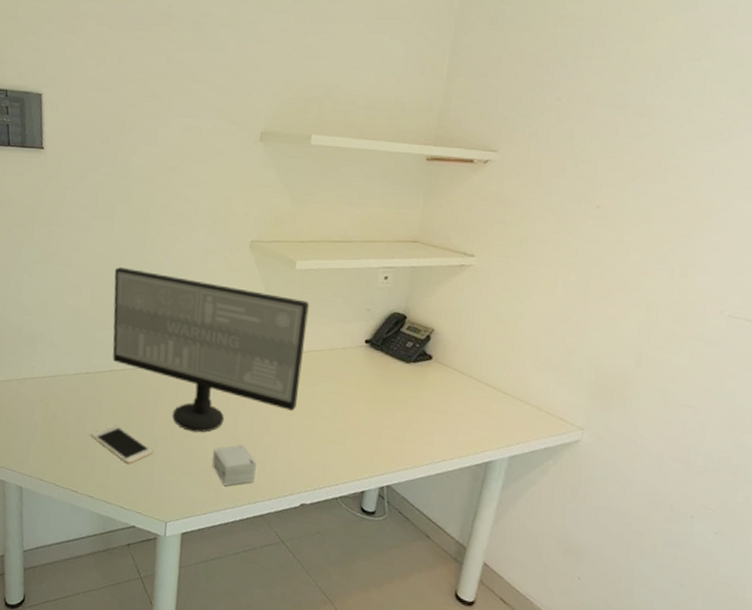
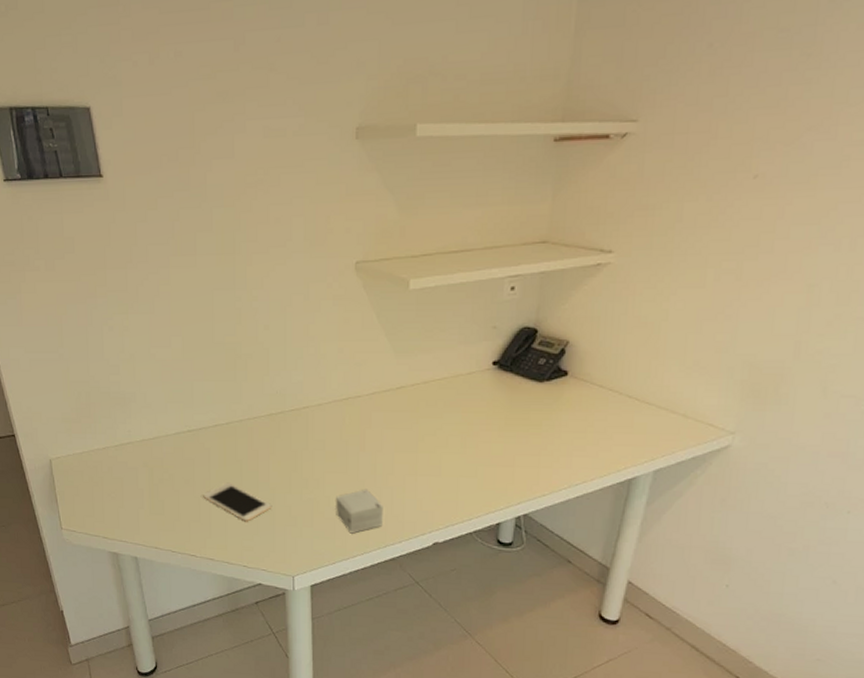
computer monitor: present [112,266,309,433] -> none [204,308,428,481]

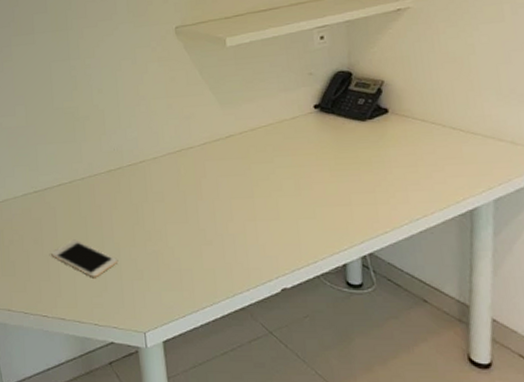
small box: present [335,489,383,534] -> none [178,237,228,284]

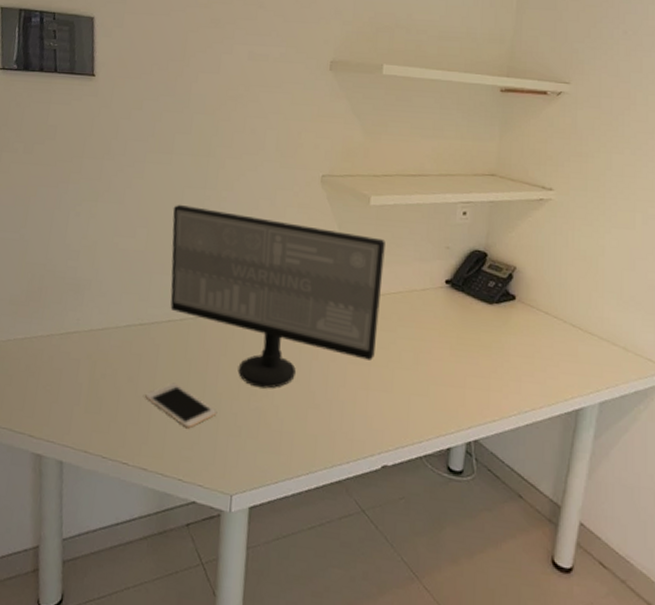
computer monitor: none [44,76,256,233] -> present [170,204,385,389]

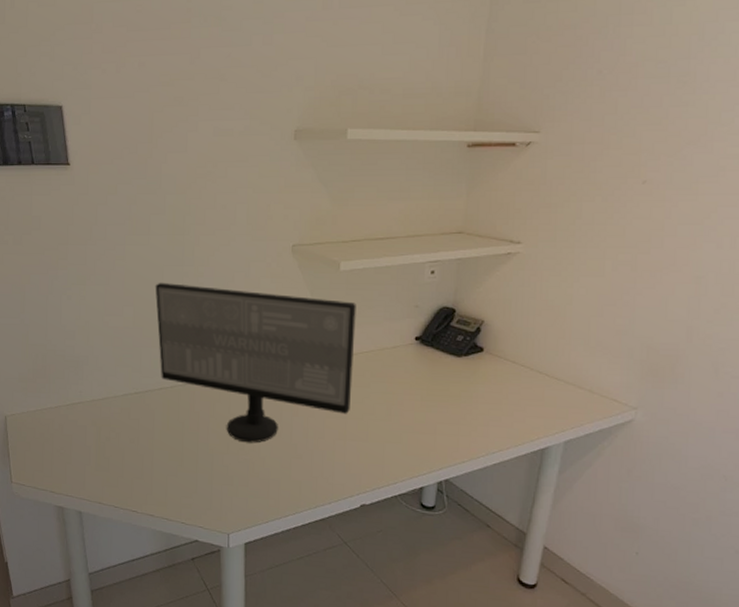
cell phone: present [145,382,216,429] -> none [146,442,210,480]

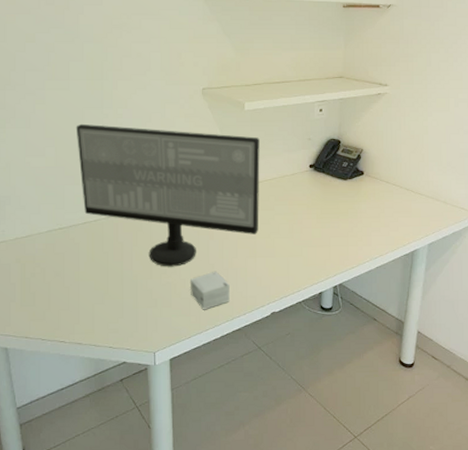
small box: none [269,451,314,494] -> present [189,271,230,310]

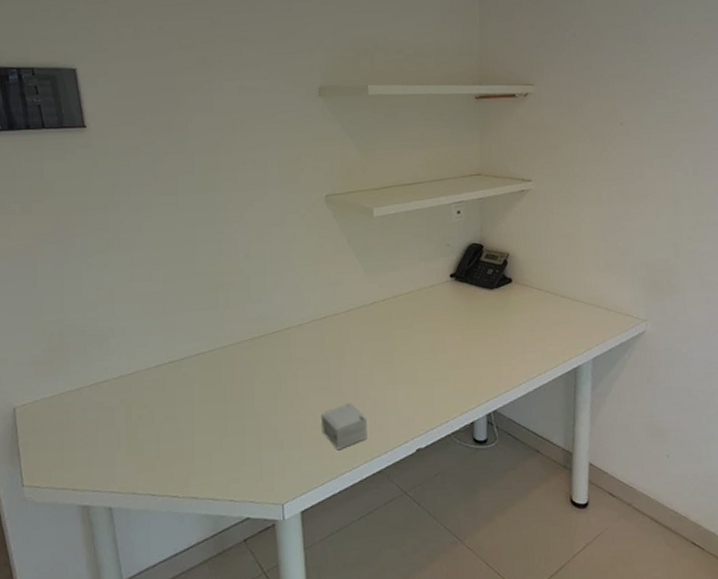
computer monitor: present [76,123,260,267] -> none [186,241,397,401]

